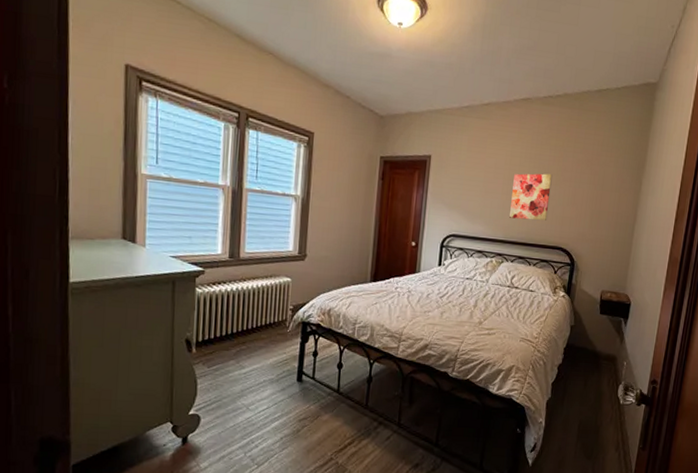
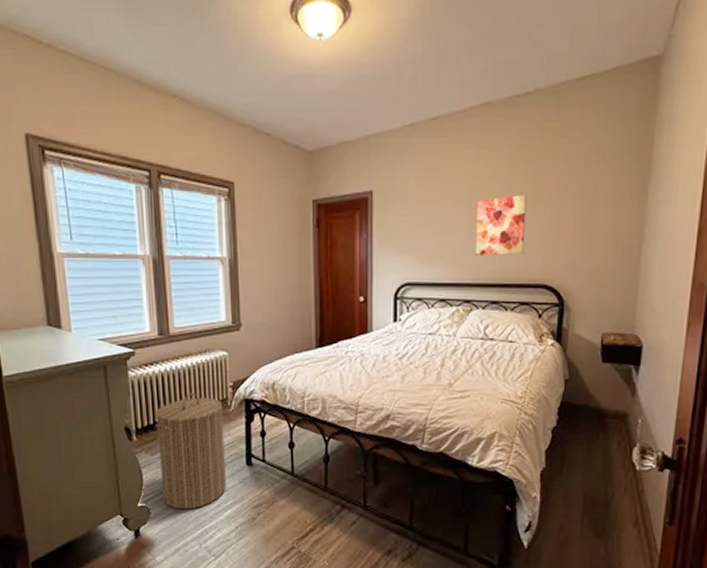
laundry hamper: none [214,312,282,420] -> present [154,393,227,510]

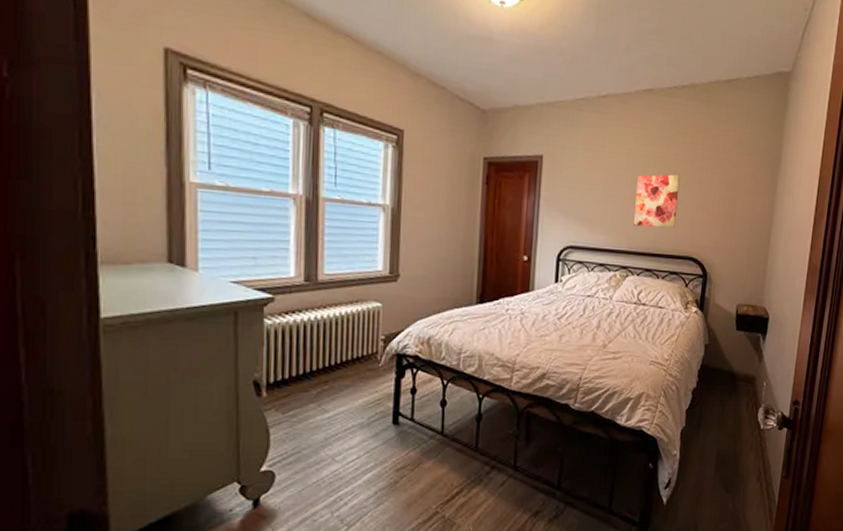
laundry hamper: present [154,393,227,510] -> none [290,345,372,474]

